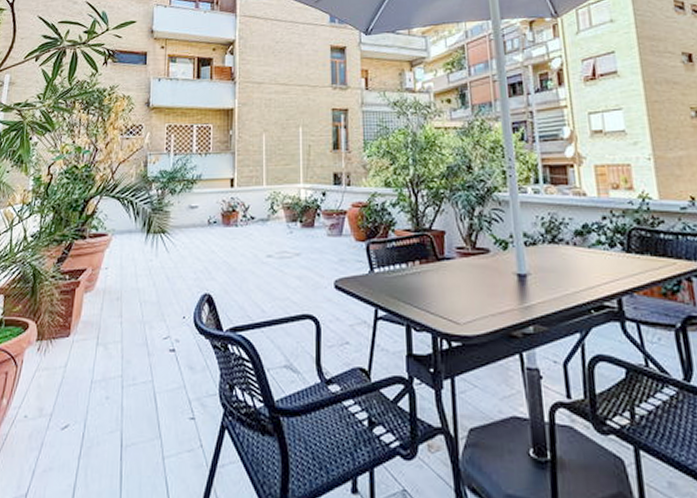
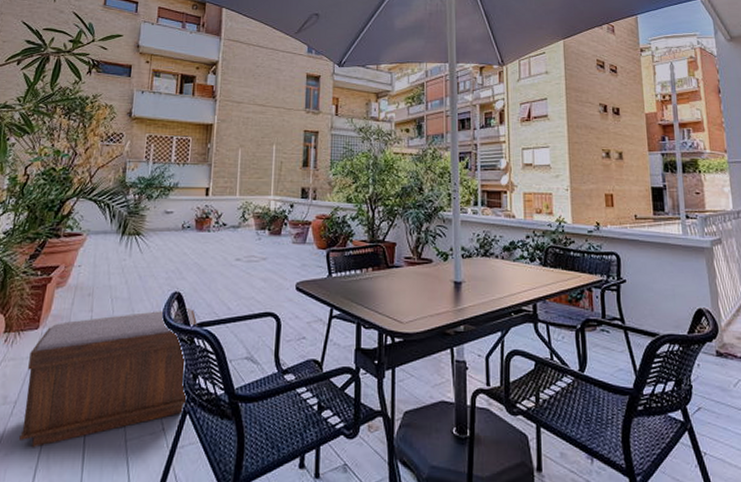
bench: none [57,310,231,464] -> present [19,307,198,448]

